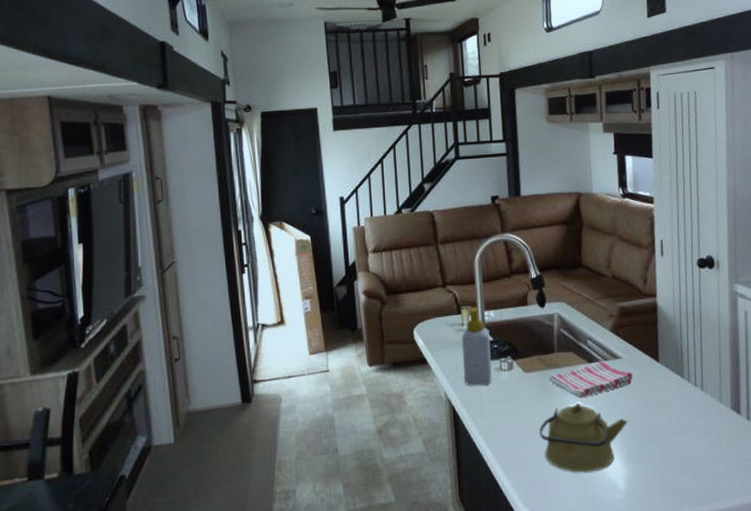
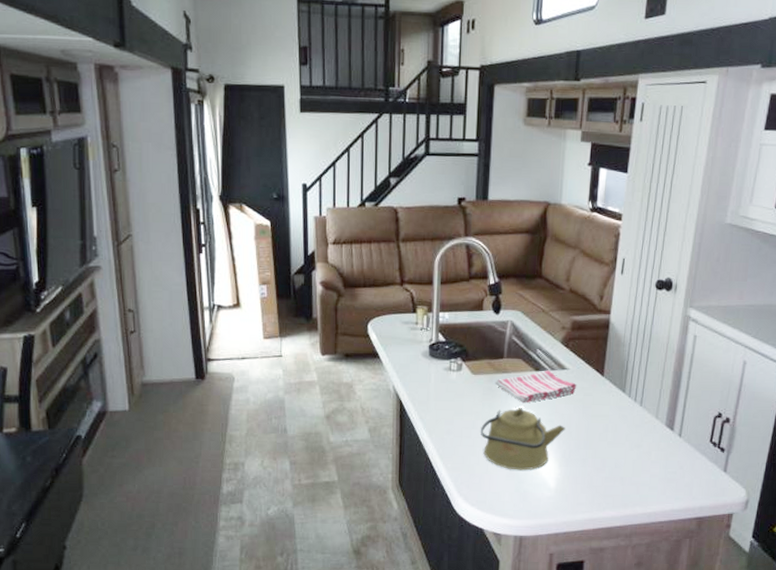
soap bottle: present [461,307,492,386] -> none [413,307,442,383]

